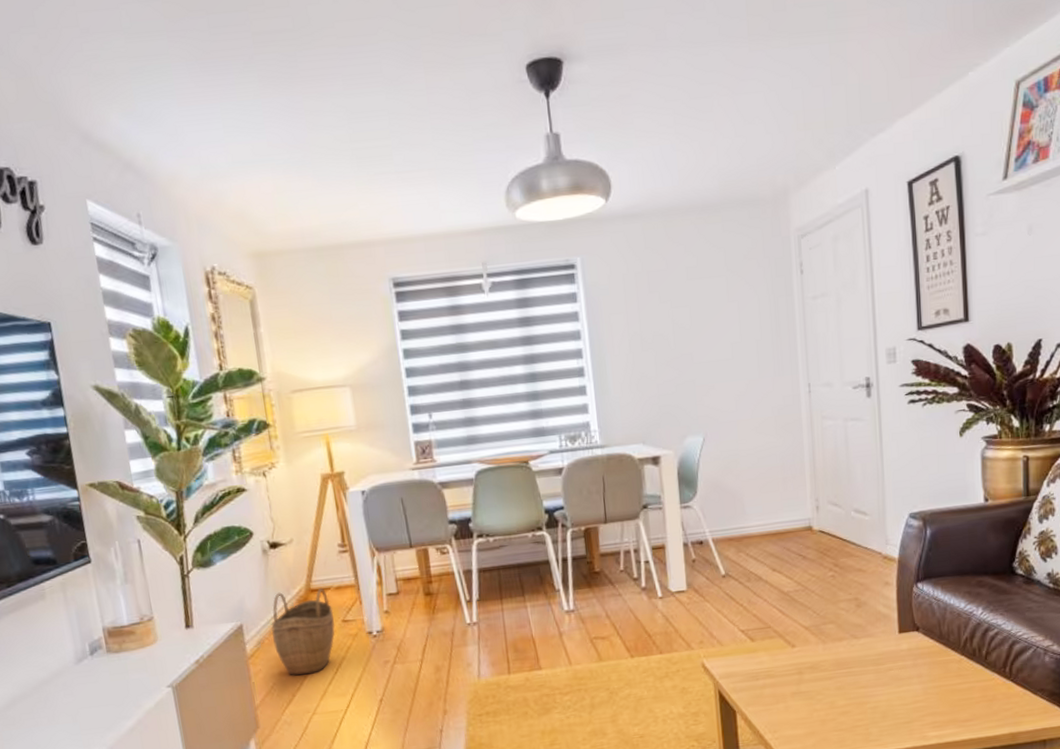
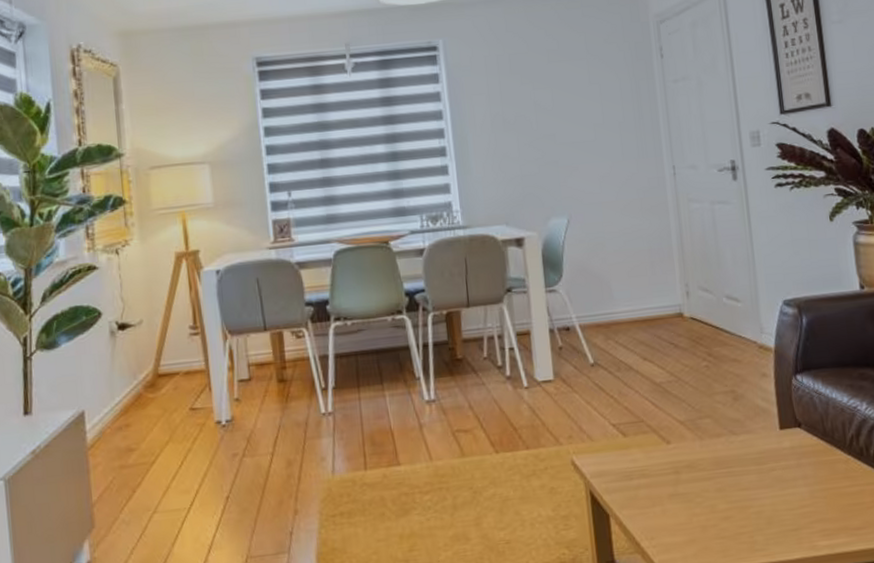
woven basket: present [271,588,336,676] -> none [114,372,183,469]

